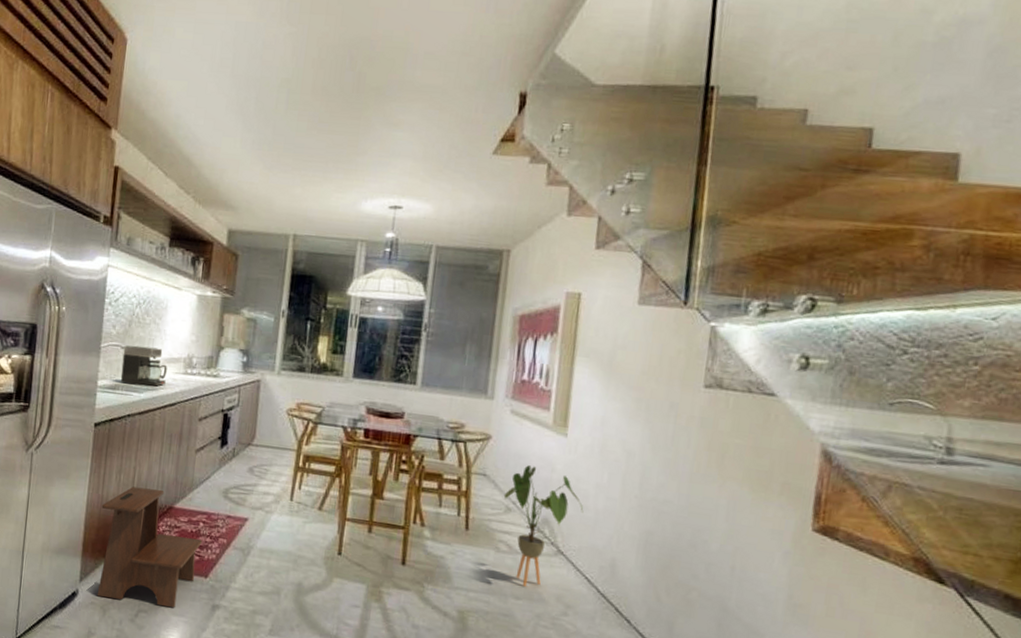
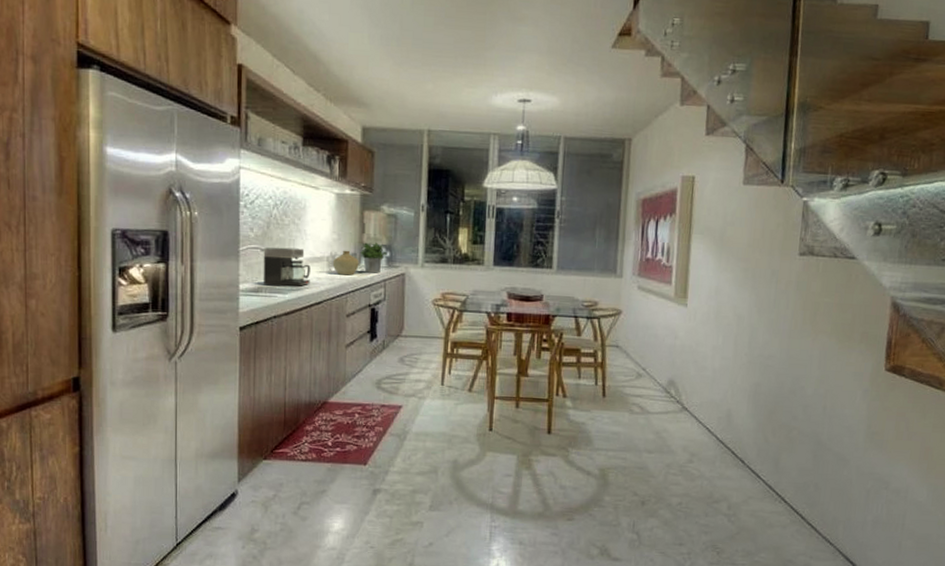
step stool: present [96,486,203,608] -> none [254,386,360,497]
ceramic jug: none [189,352,216,379] -> present [332,250,359,276]
potted plant: none [216,346,245,379] -> present [360,242,388,274]
house plant: present [503,465,584,587] -> none [635,335,703,442]

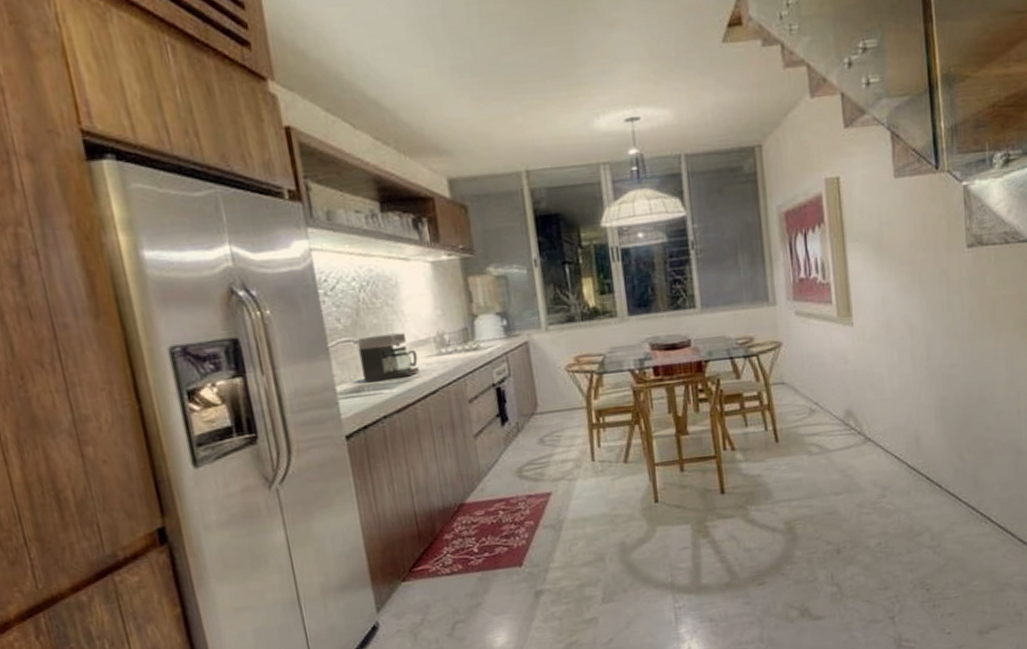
ceramic jug: present [332,250,359,276] -> none [441,325,473,356]
potted plant: present [360,242,388,274] -> none [471,310,504,348]

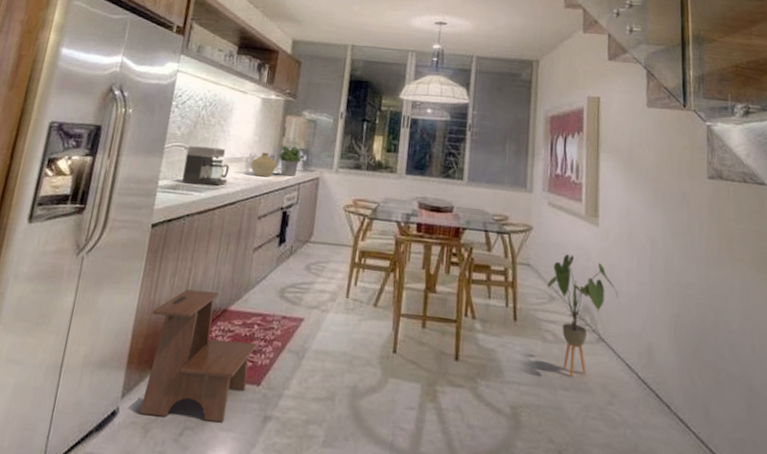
step stool: none [380,489,509,622] -> present [139,289,257,423]
ceramic jug: none [441,325,473,356] -> present [250,152,277,178]
potted plant: none [471,310,504,348] -> present [278,145,305,177]
house plant: none [805,362,882,481] -> present [547,254,619,377]

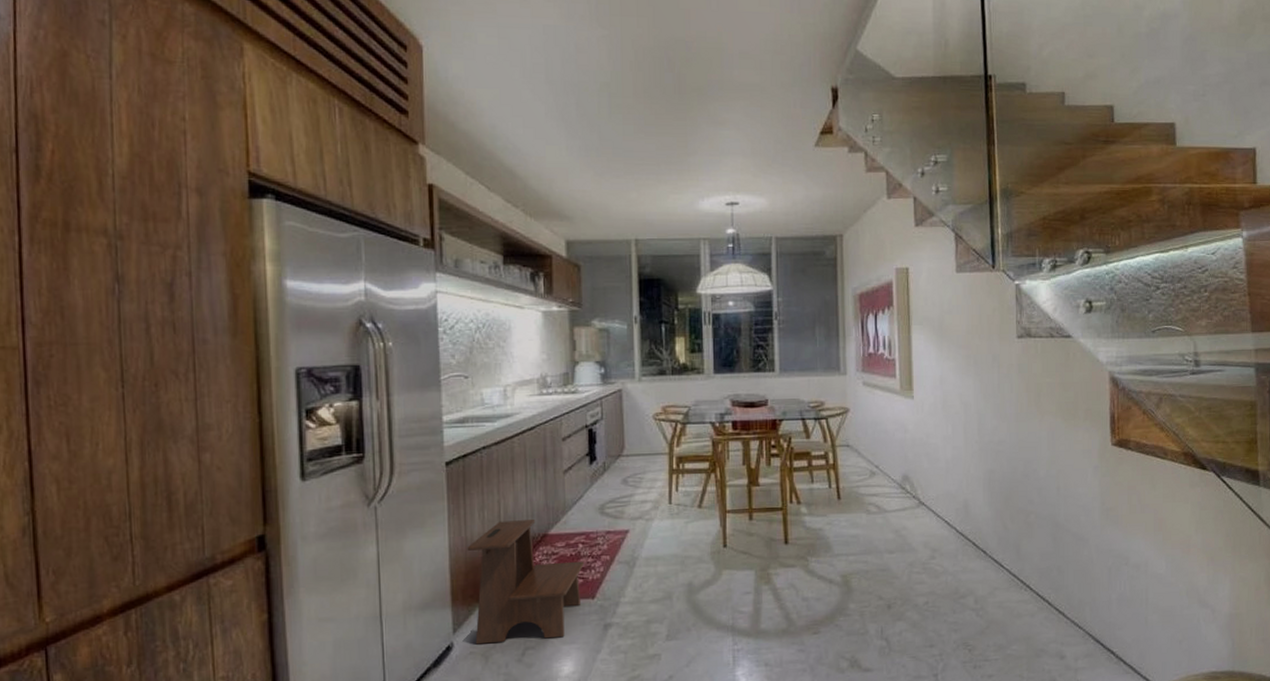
coffee maker: present [181,145,230,186] -> none [467,372,520,415]
ceramic jug: present [250,152,277,178] -> none [543,370,572,397]
potted plant: present [278,145,305,177] -> none [572,359,602,392]
house plant: present [547,254,619,377] -> none [867,430,936,541]

